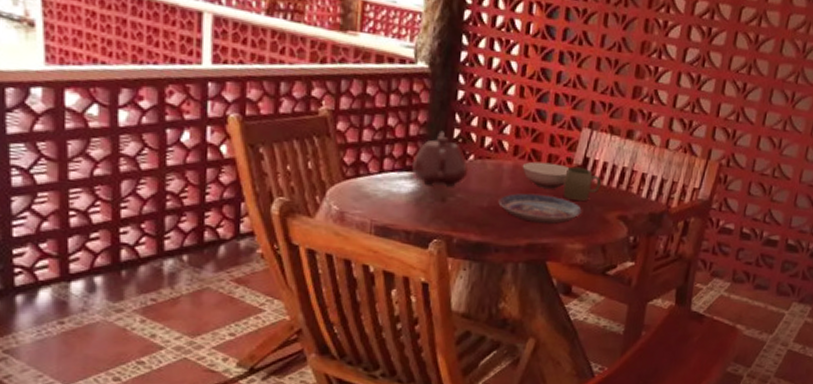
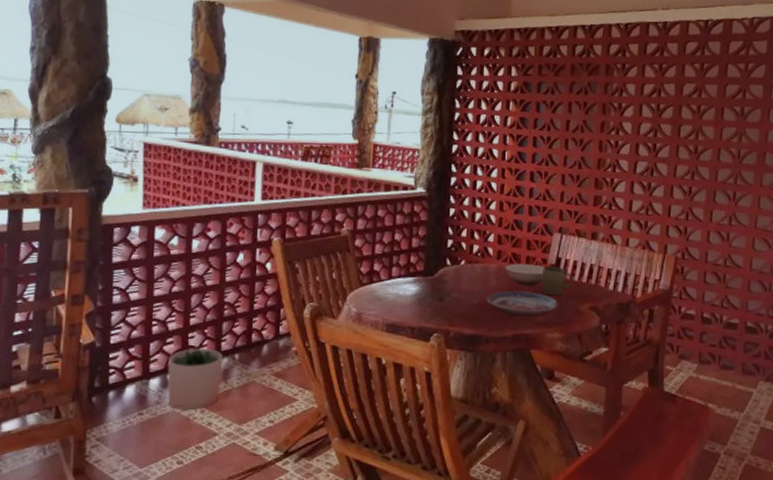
planter: none [94,246,167,321] -> present [167,348,222,411]
teapot: present [412,130,469,187] -> none [415,242,461,288]

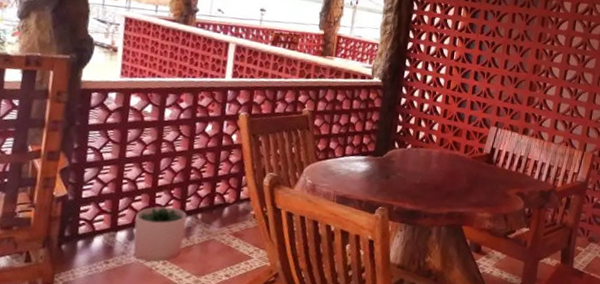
plate: present [487,290,559,317] -> none [428,174,490,198]
bowl: present [505,263,544,286] -> none [446,150,480,171]
mug: present [541,266,573,296] -> none [475,154,504,181]

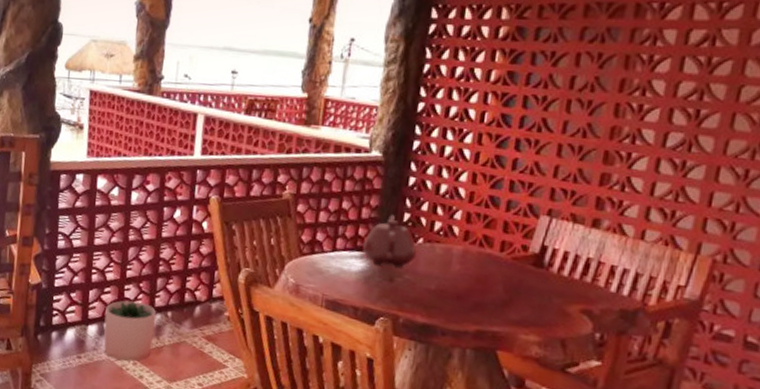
teapot: none [366,126,407,168] -> present [363,214,417,268]

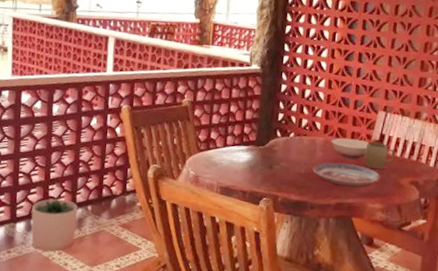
teapot: present [363,214,417,268] -> none [248,115,290,157]
plate: none [446,278,540,313] -> present [313,162,381,188]
bowl: none [472,247,524,277] -> present [331,138,368,159]
mug: none [517,254,561,292] -> present [364,141,395,170]

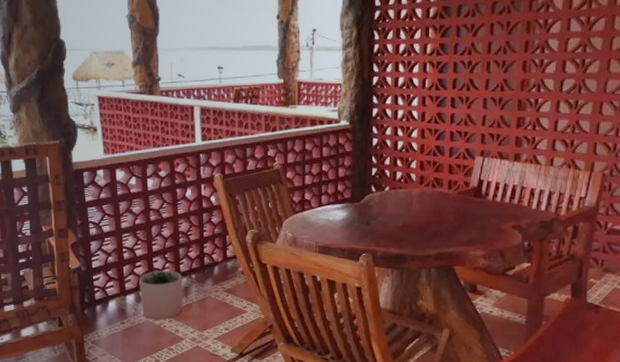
plate: present [313,162,381,188] -> none [411,213,482,237]
bowl: present [331,138,368,159] -> none [427,187,466,208]
mug: present [364,141,395,170] -> none [463,188,495,216]

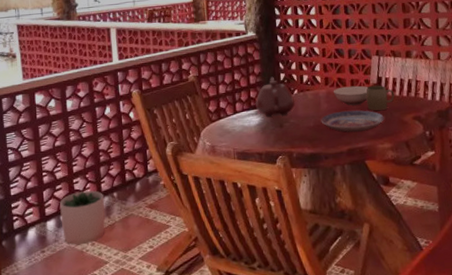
teapot: none [343,170,385,213] -> present [256,76,296,117]
plate: none [411,213,482,237] -> present [321,110,385,133]
bowl: none [427,187,466,208] -> present [333,85,368,106]
mug: none [463,188,495,216] -> present [366,85,395,112]

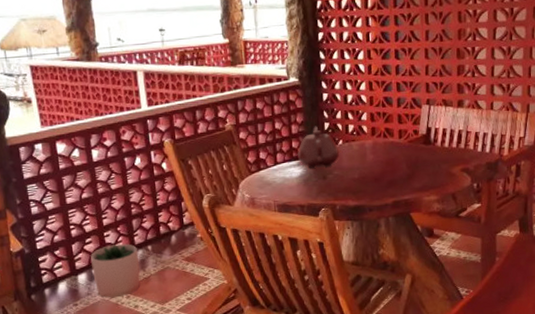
plate: present [321,110,385,133] -> none [366,161,433,185]
bowl: present [333,85,368,106] -> none [380,136,416,157]
mug: present [366,85,395,112] -> none [414,136,444,163]

